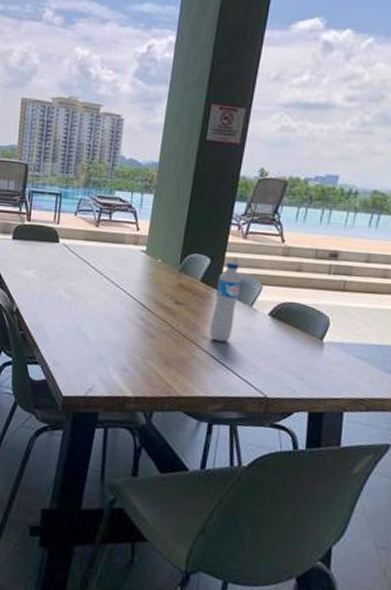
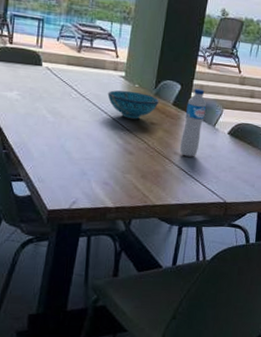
bowl: none [127,266,186,298] -> present [107,90,160,119]

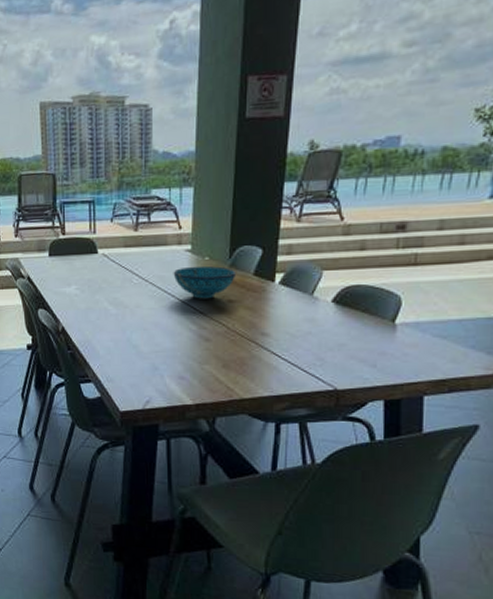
water bottle: present [179,88,206,157] -> none [267,249,298,337]

